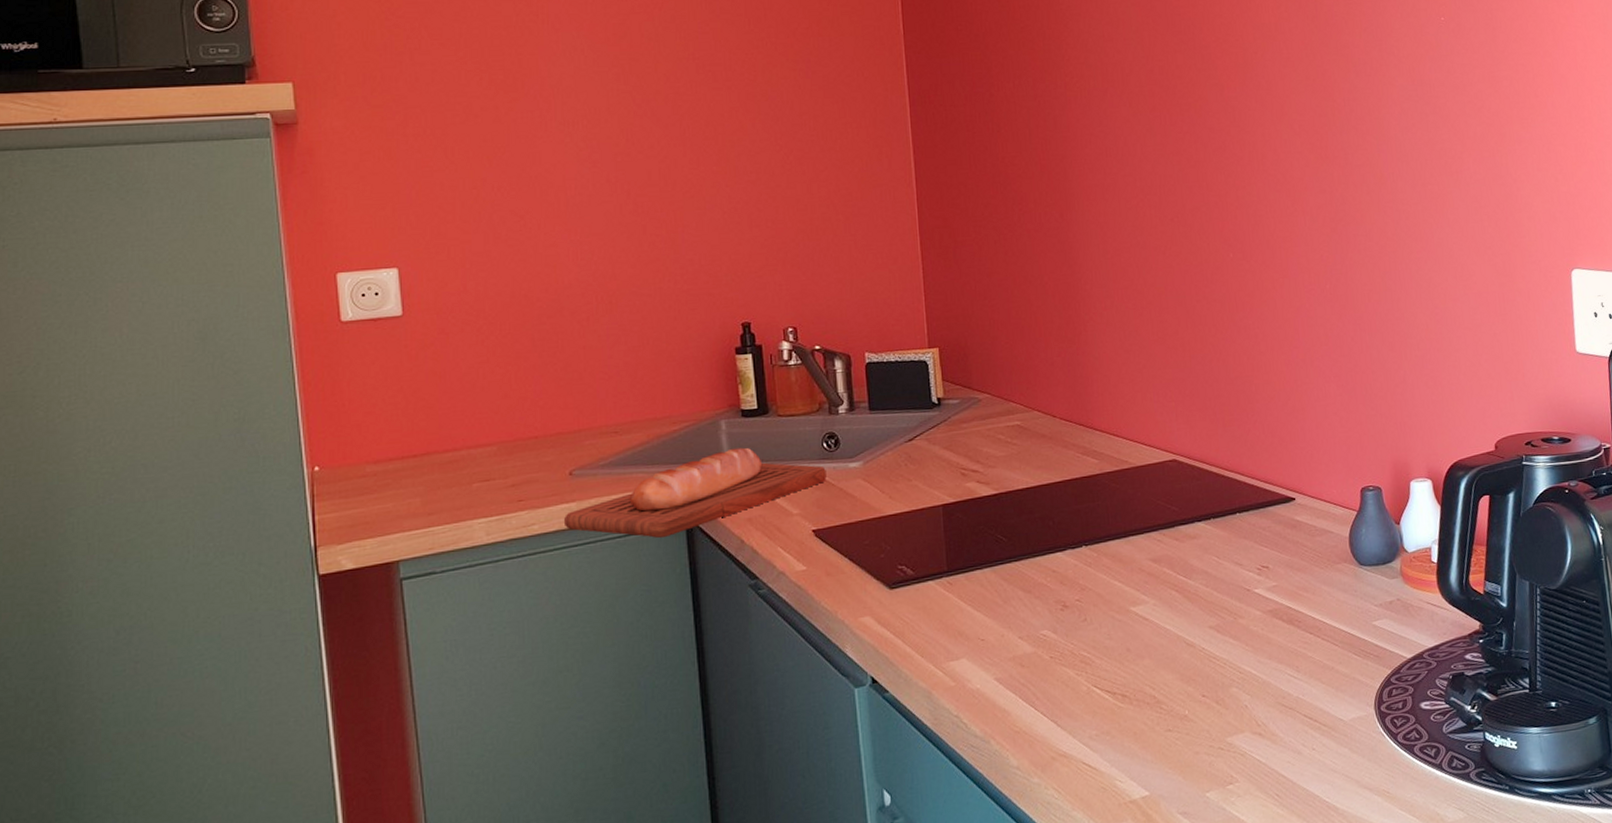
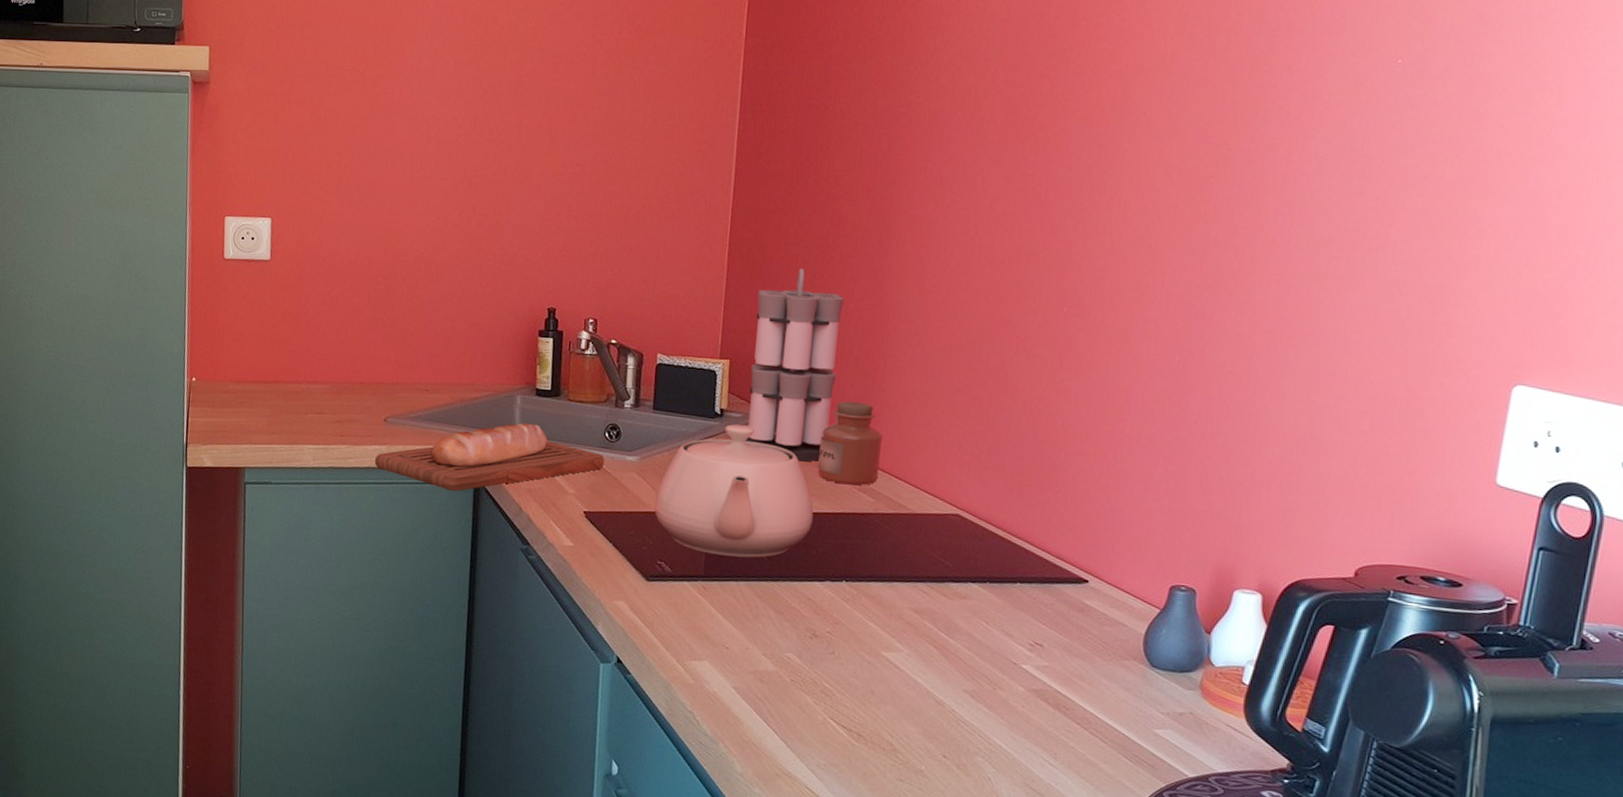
teapot: none [884,410,1045,548] -> present [653,424,814,558]
spice rack: none [955,249,1044,437] -> present [745,268,844,462]
jar: none [1038,369,1098,451] -> present [817,401,884,485]

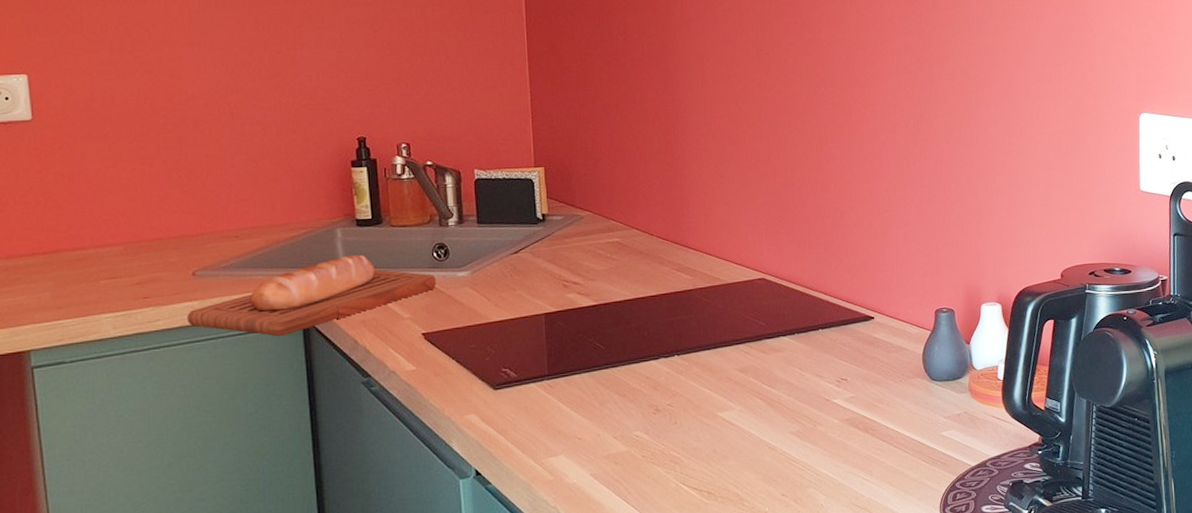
teapot: present [653,424,814,558] -> none [490,226,641,353]
spice rack: present [745,268,844,462] -> none [561,75,643,252]
jar: present [817,401,884,485] -> none [637,191,692,267]

